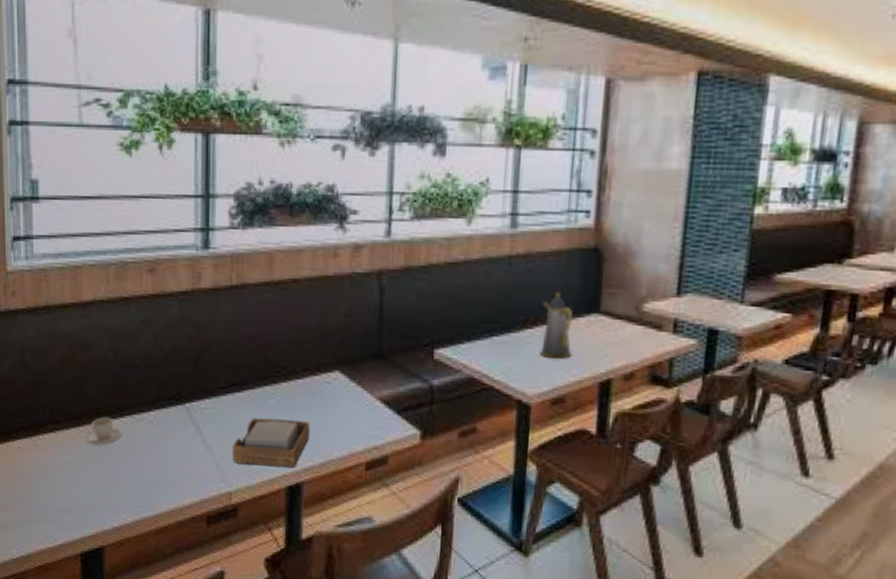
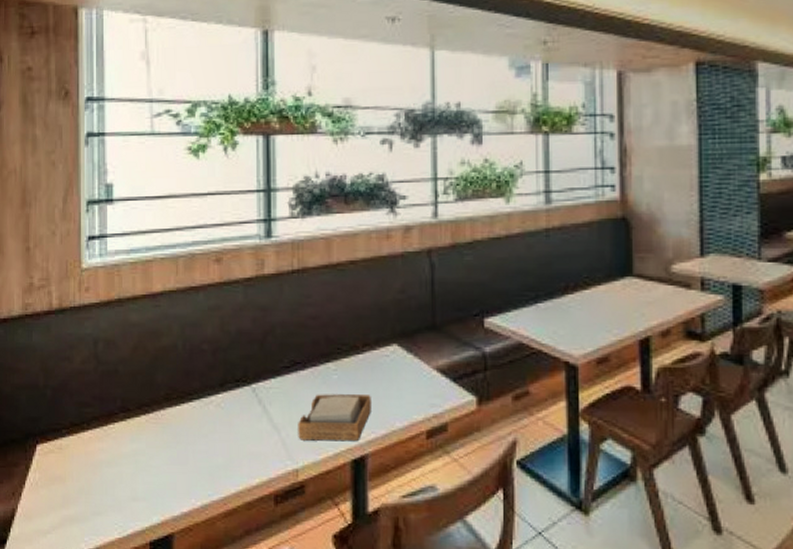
teacup: present [86,416,122,444] -> none [156,402,191,430]
coffee pot: present [540,292,573,359] -> none [581,259,612,320]

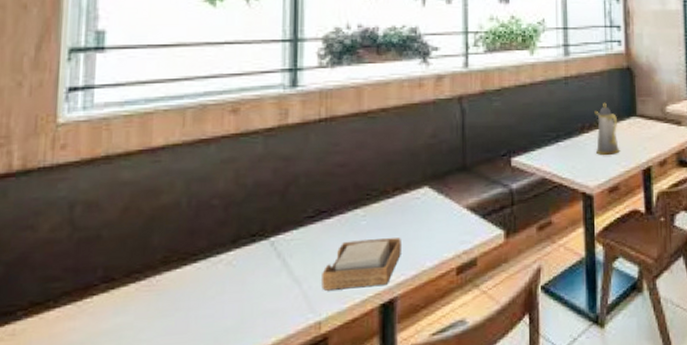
coffee pot: none [581,259,612,320] -> present [594,102,620,155]

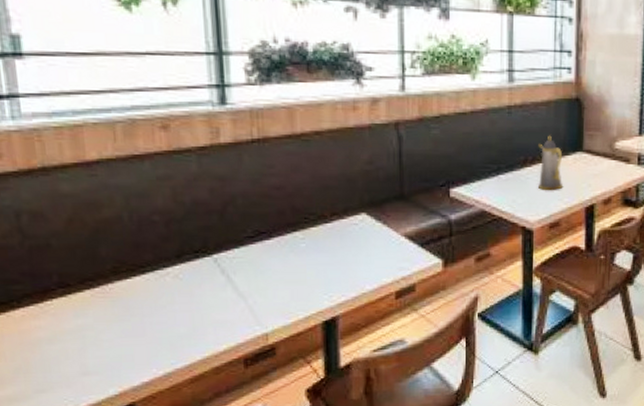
napkin holder: present [322,238,403,291] -> none [265,261,342,306]

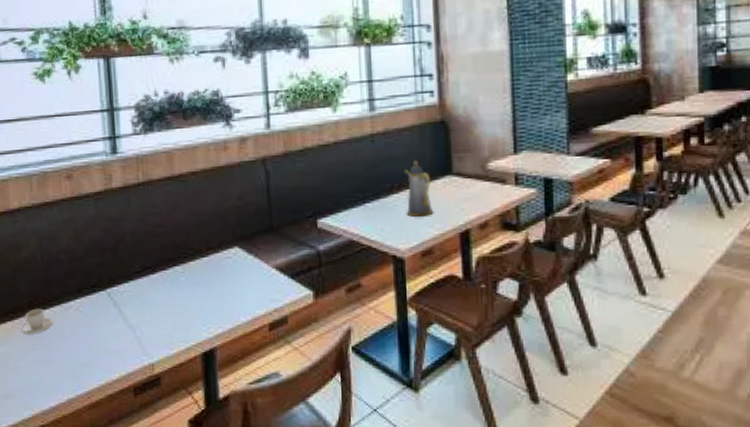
teacup: none [104,275,145,303] -> present [21,308,53,333]

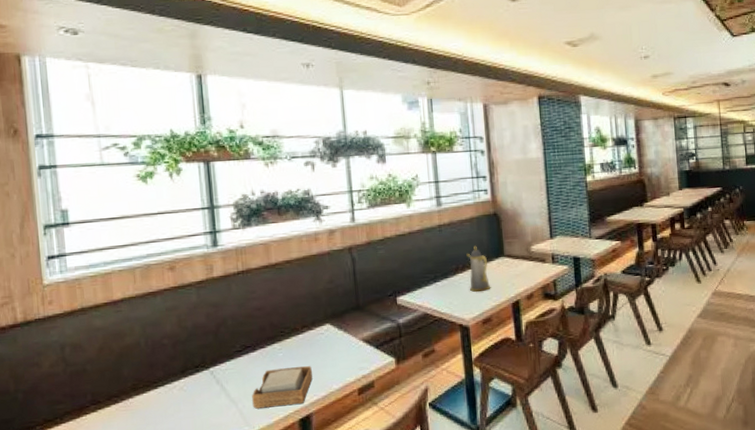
teacup: present [21,308,53,333] -> none [125,390,157,415]
napkin holder: none [151,294,218,337] -> present [252,366,313,409]

